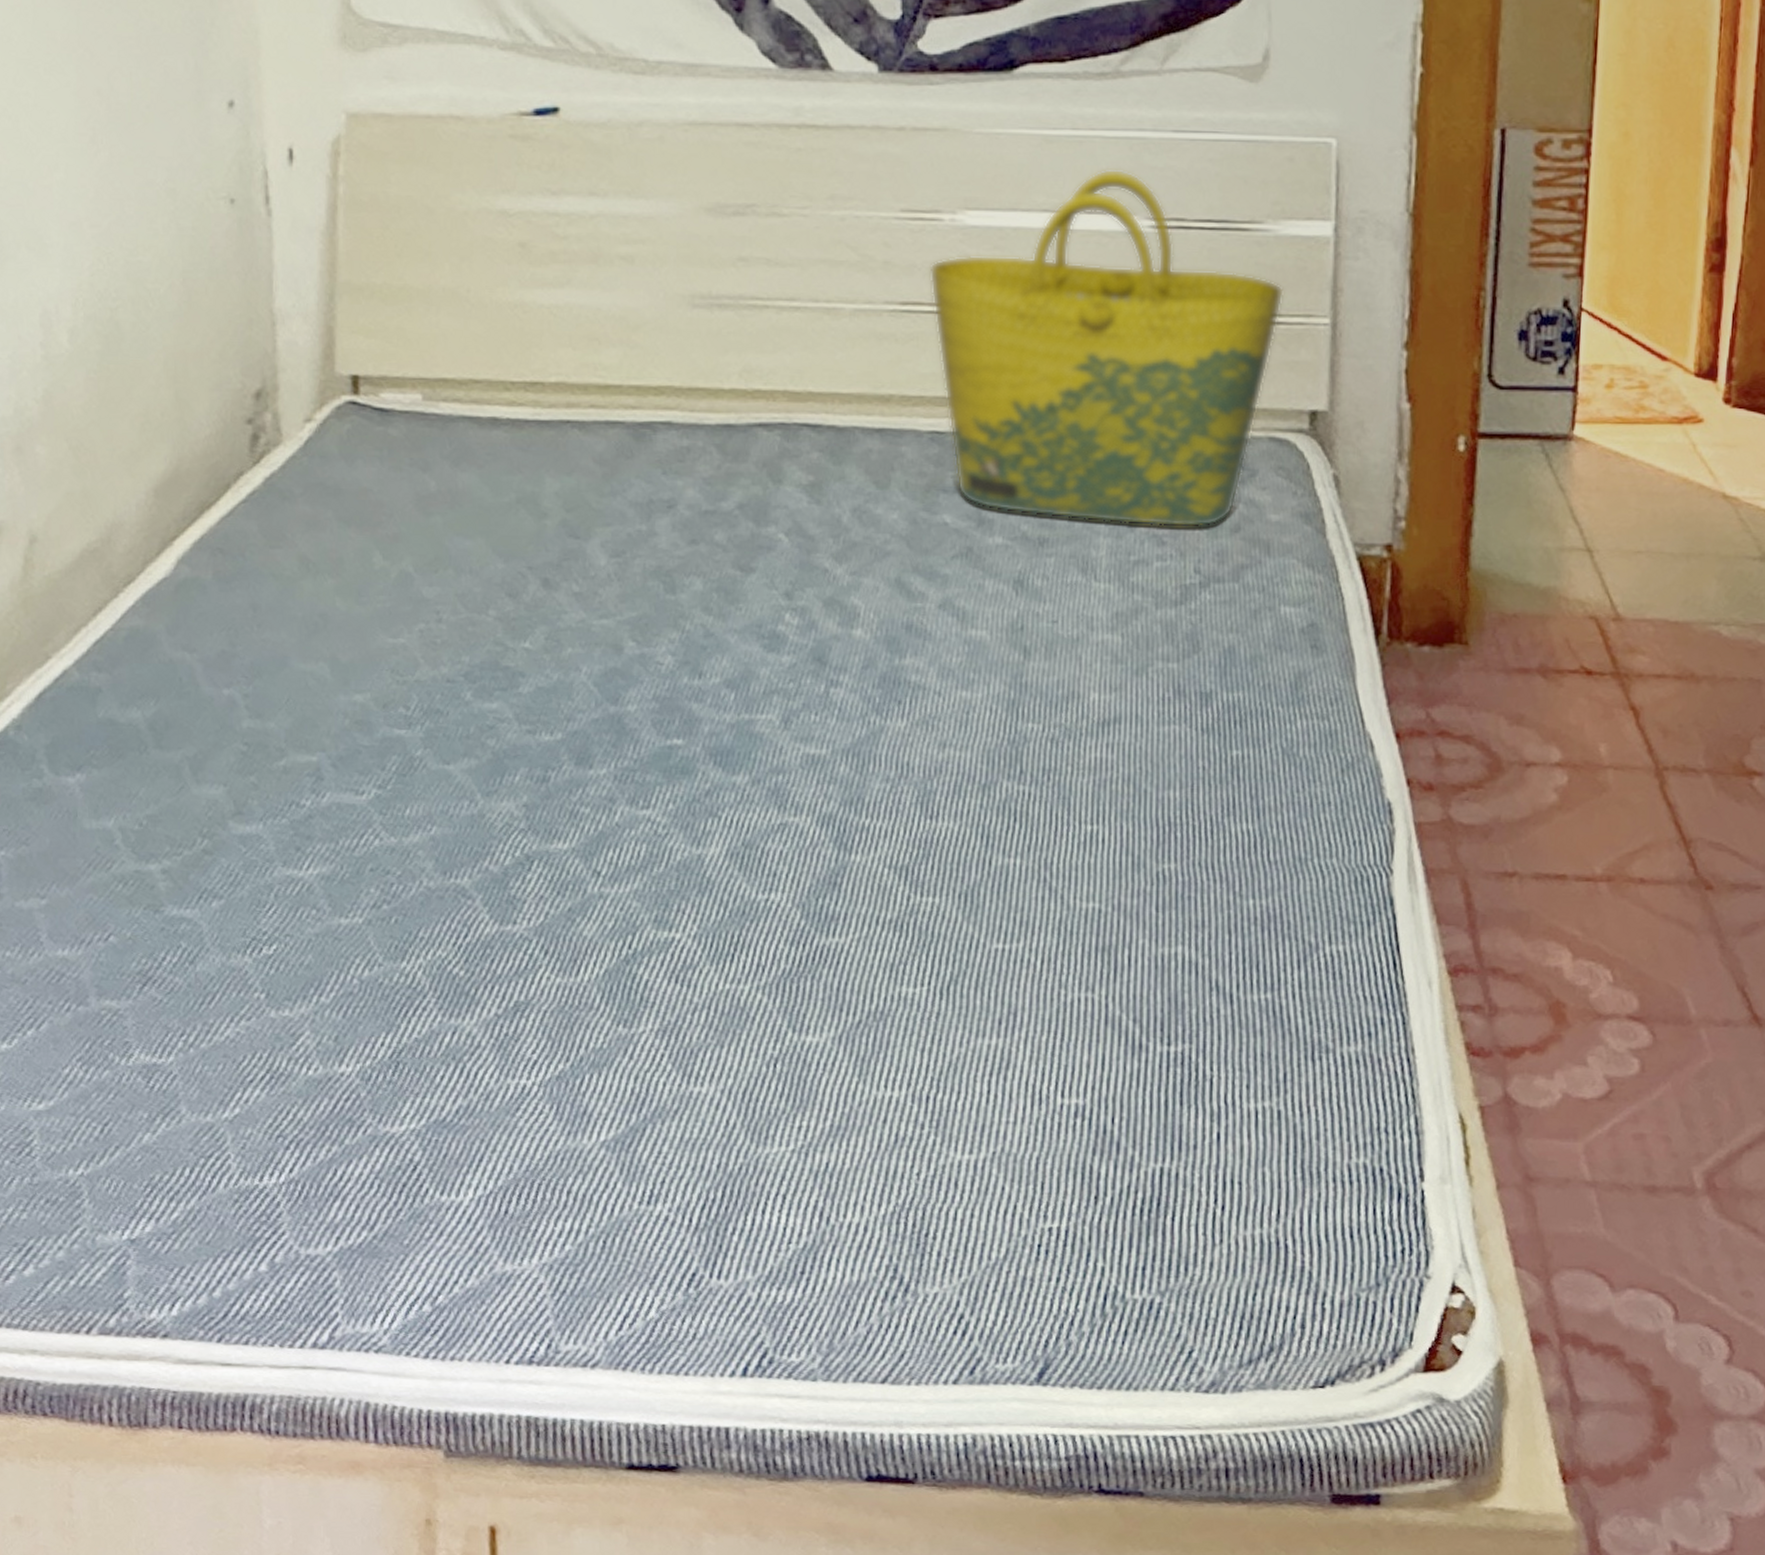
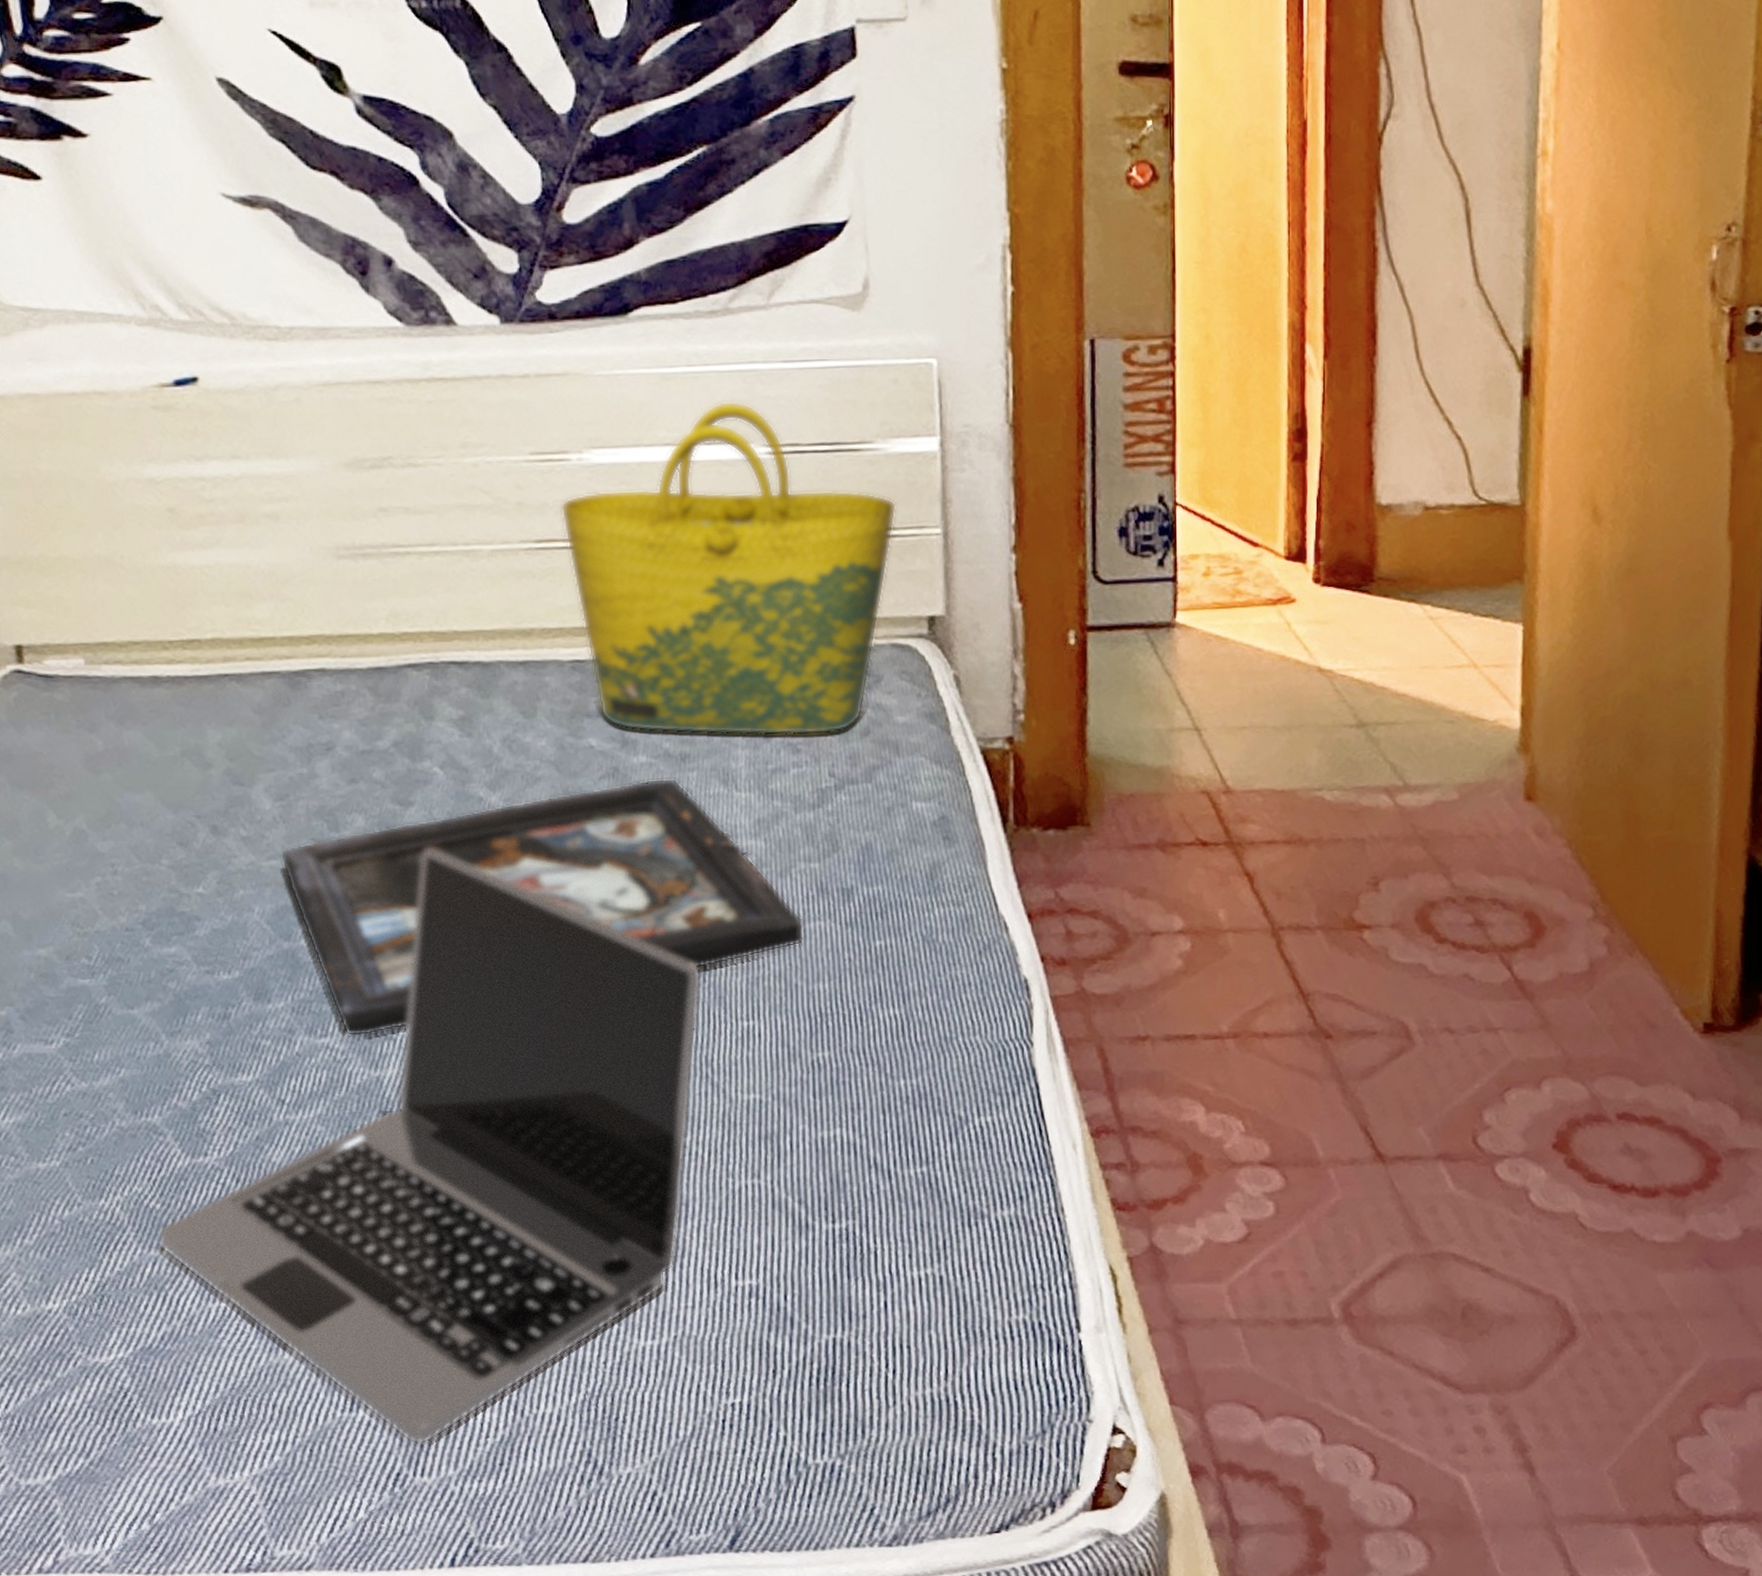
laptop: none [460,617,1047,1245] -> present [158,847,702,1445]
framed painting: none [612,562,1158,811] -> present [280,778,805,1037]

